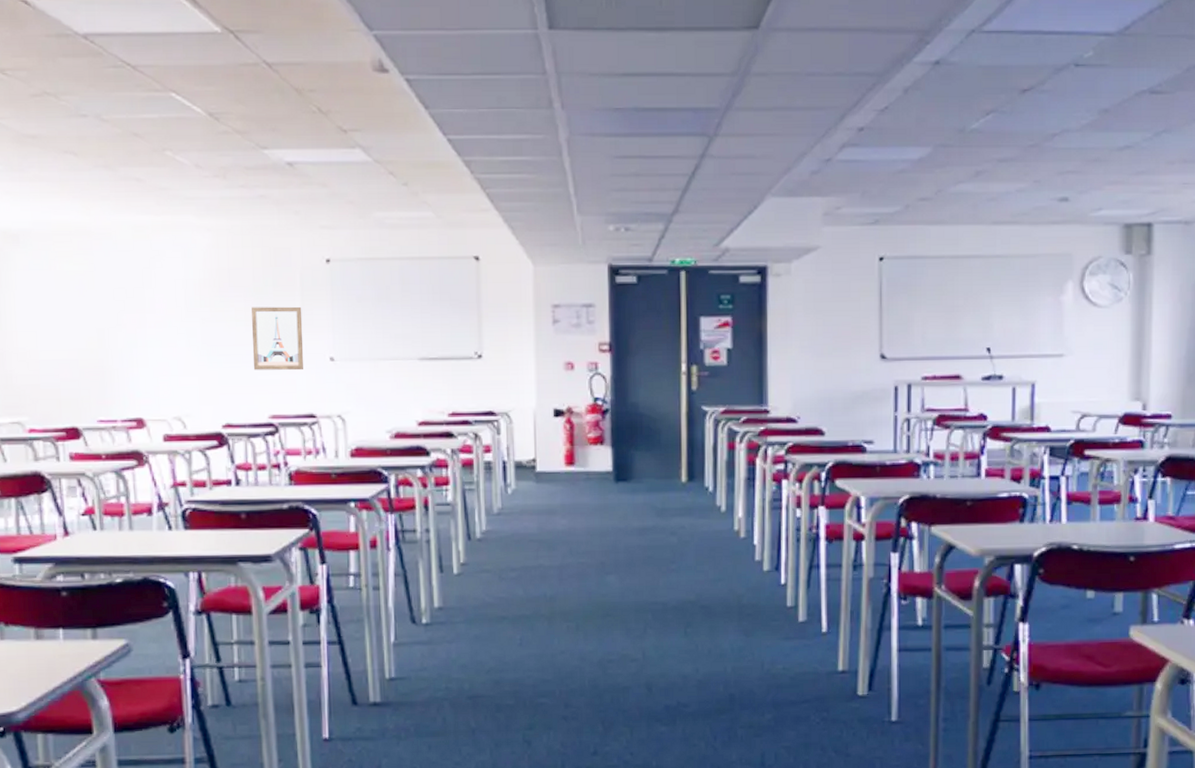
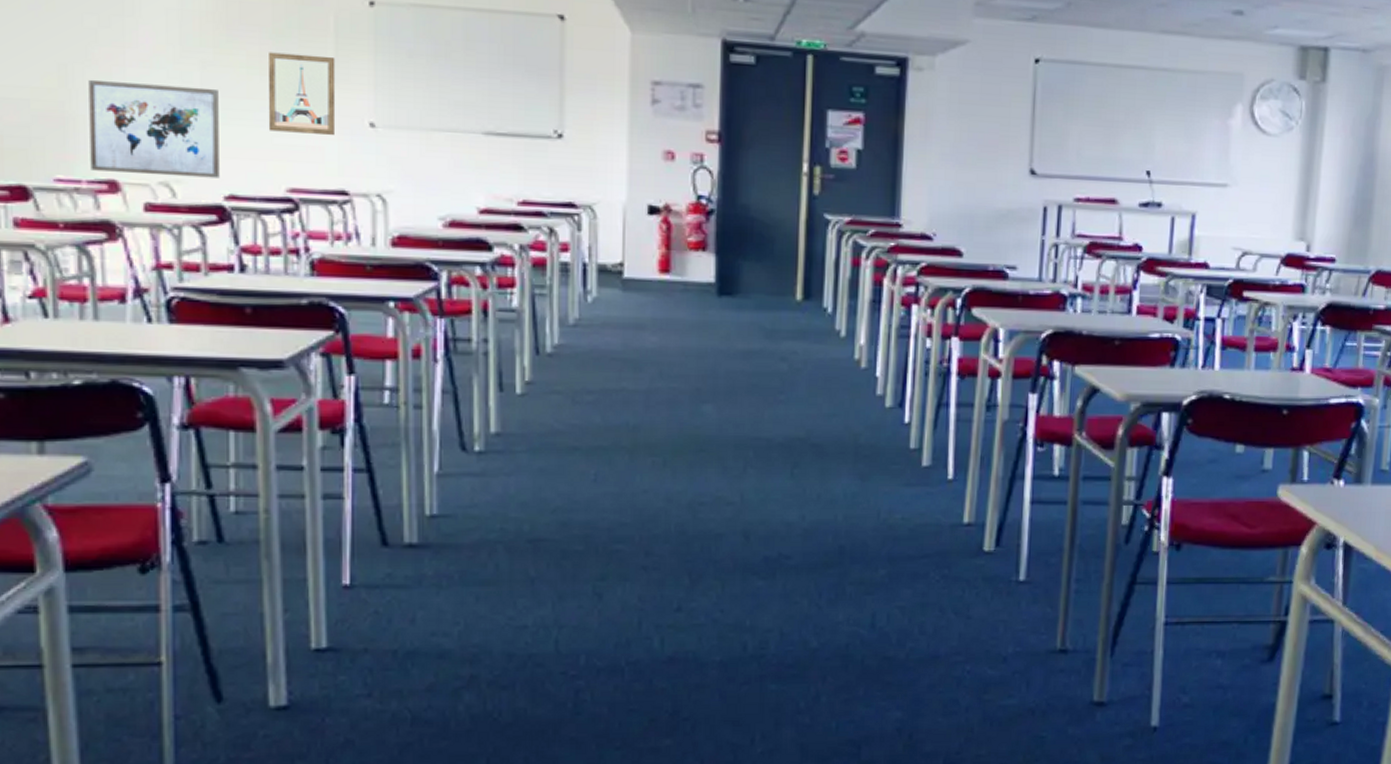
wall art: none [120,339,218,412] -> present [88,79,220,178]

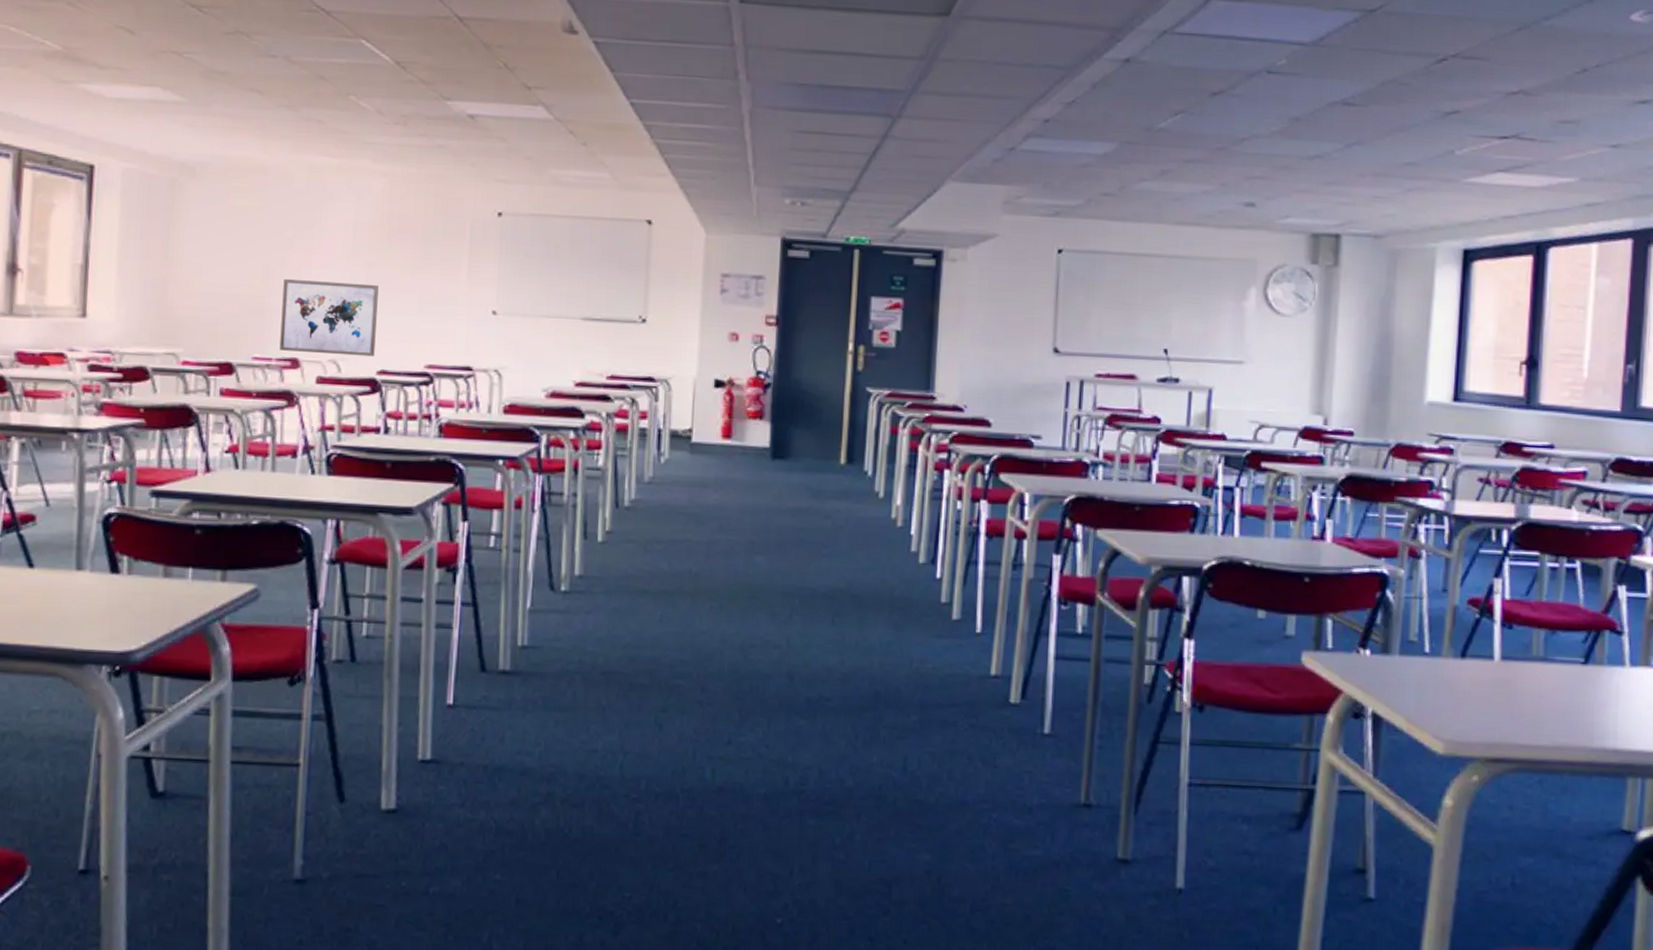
wall art: present [268,52,336,136] -> none [414,255,469,322]

